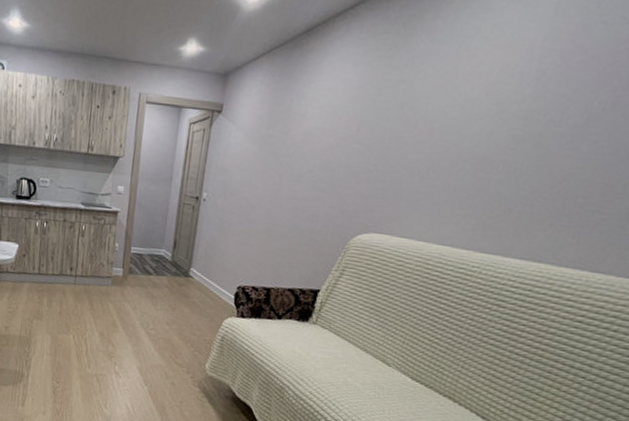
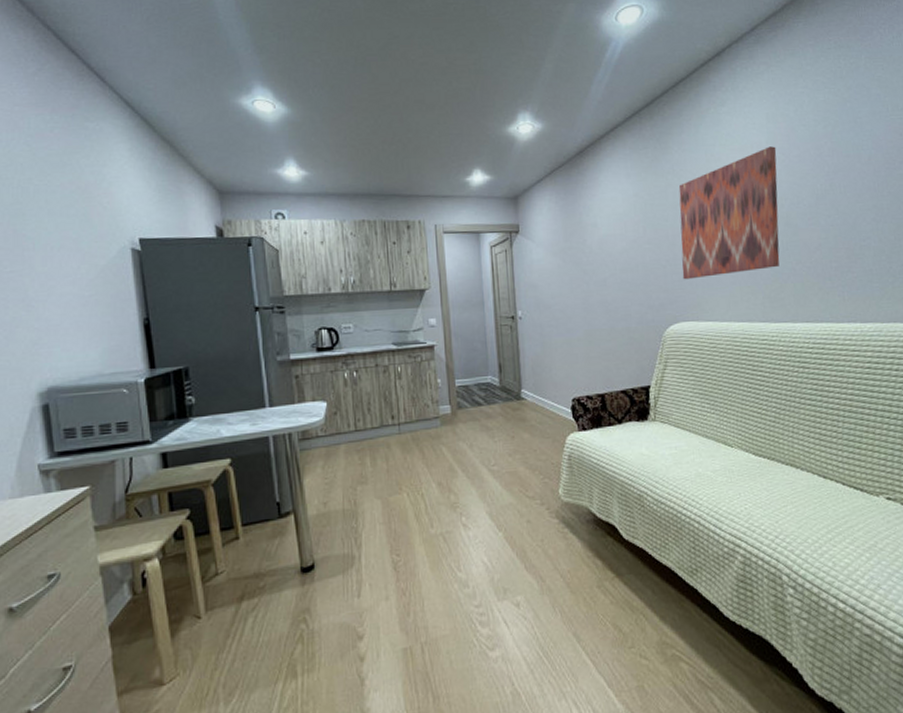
wall art: none [387,46,555,193] -> present [678,146,780,280]

